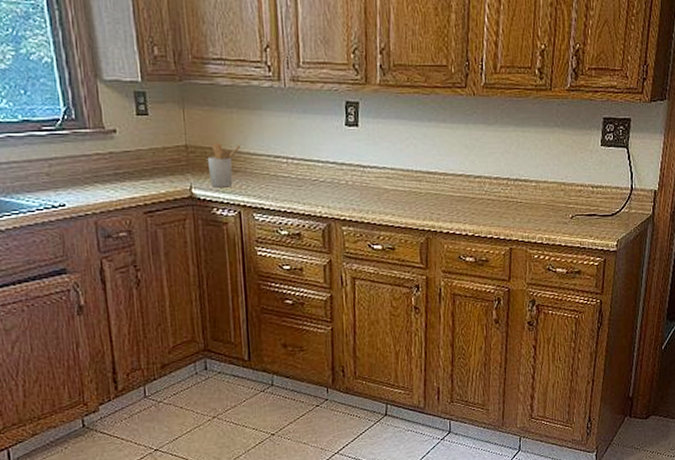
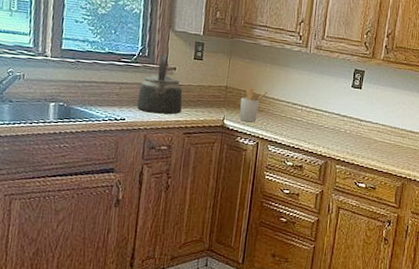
kettle: none [74,113,136,192] -> present [137,53,183,115]

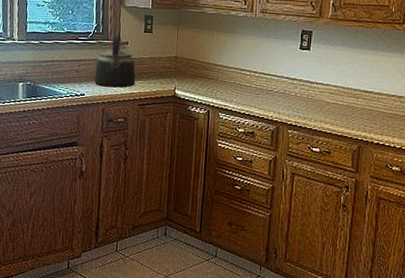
utensil holder: present [239,87,268,123] -> none [189,56,216,91]

